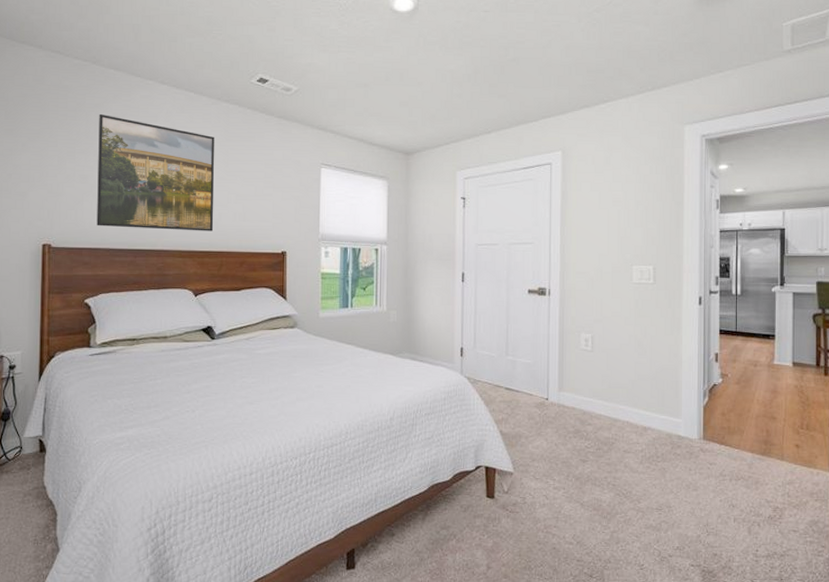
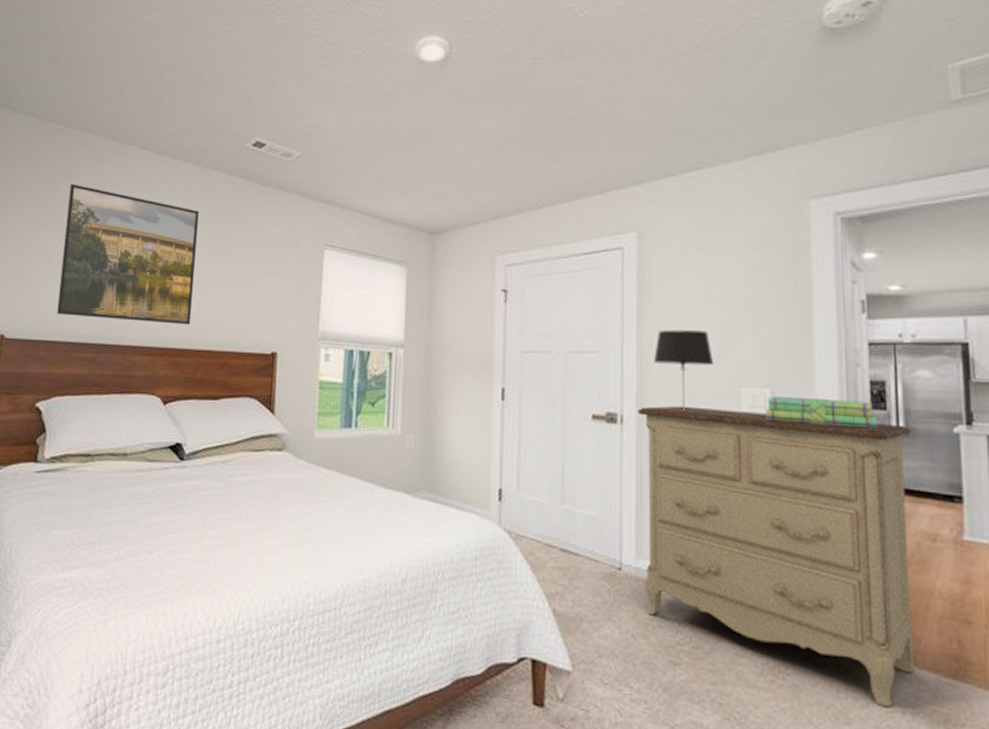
dresser: none [560,281,745,478] -> present [637,405,914,708]
table lamp: none [573,225,615,284] -> present [654,329,715,411]
stack of books: none [649,271,724,291] -> present [766,396,879,429]

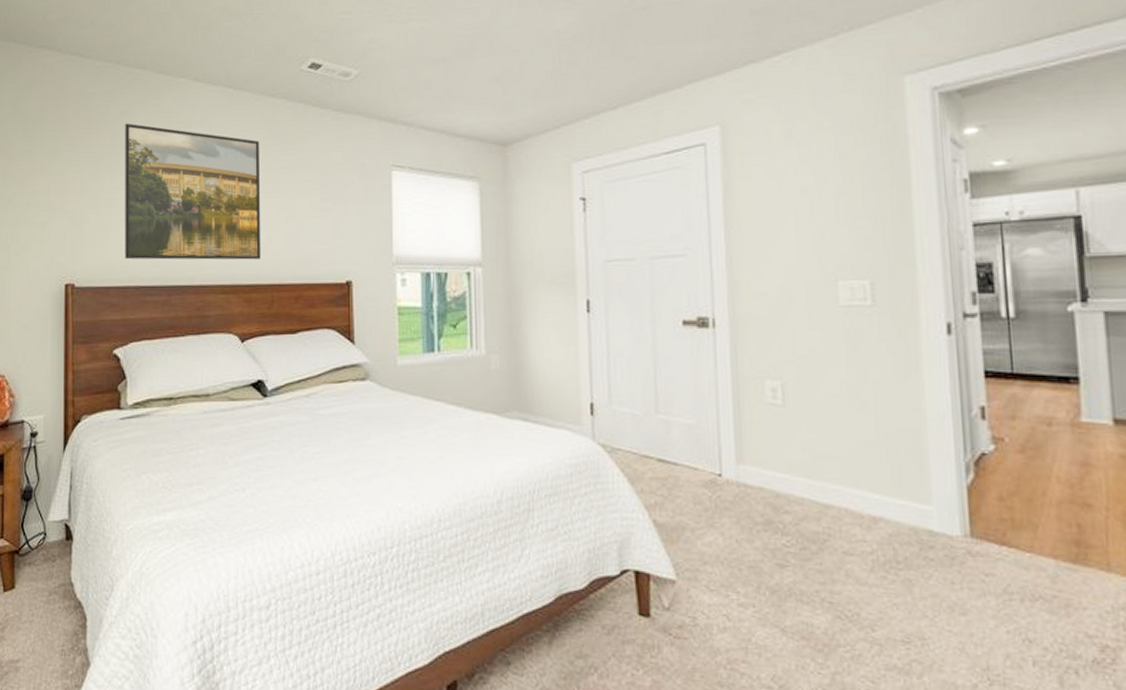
dresser: present [637,405,914,708] -> none [729,304,1032,597]
table lamp: present [654,329,715,411] -> none [744,224,809,309]
stack of books: present [766,396,879,429] -> none [865,285,987,314]

